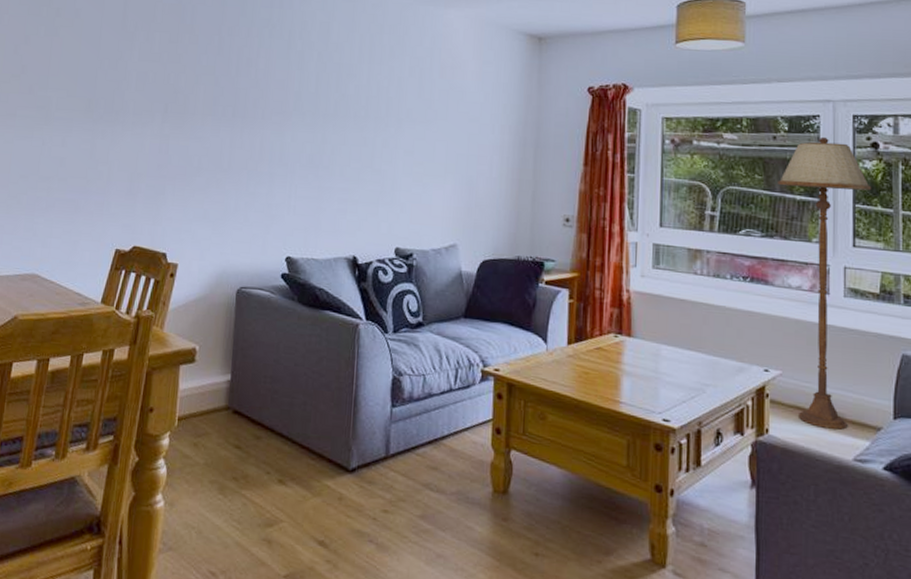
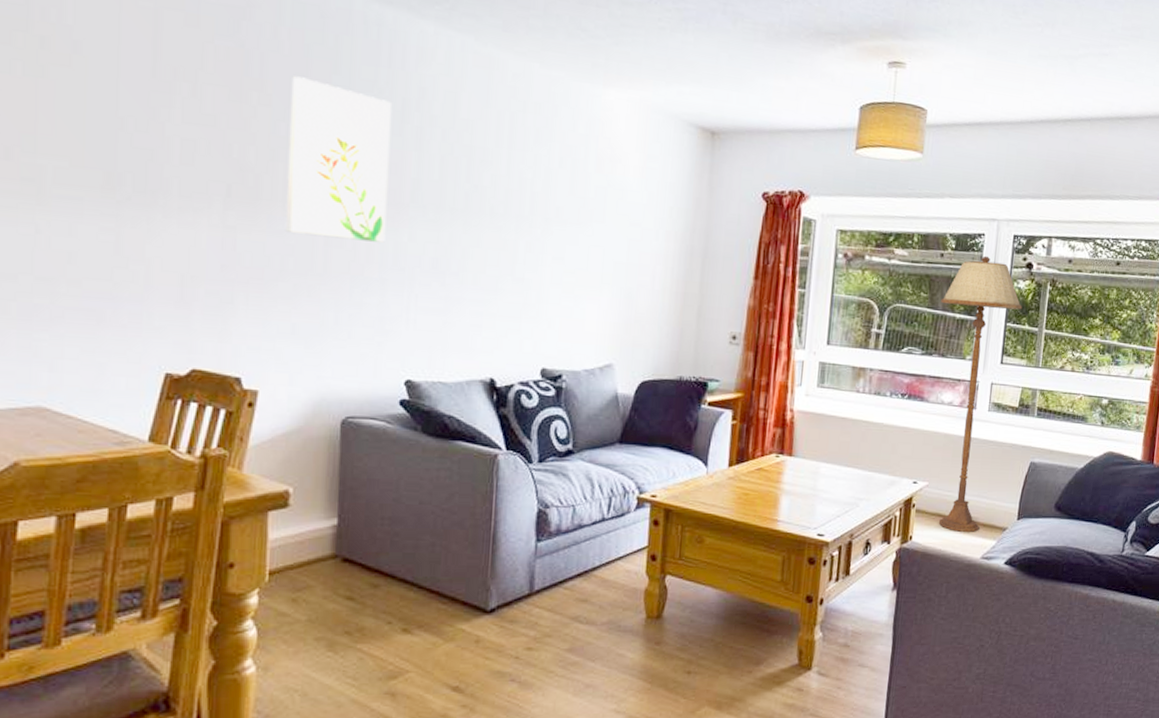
wall art: none [202,21,282,144] -> present [285,76,393,243]

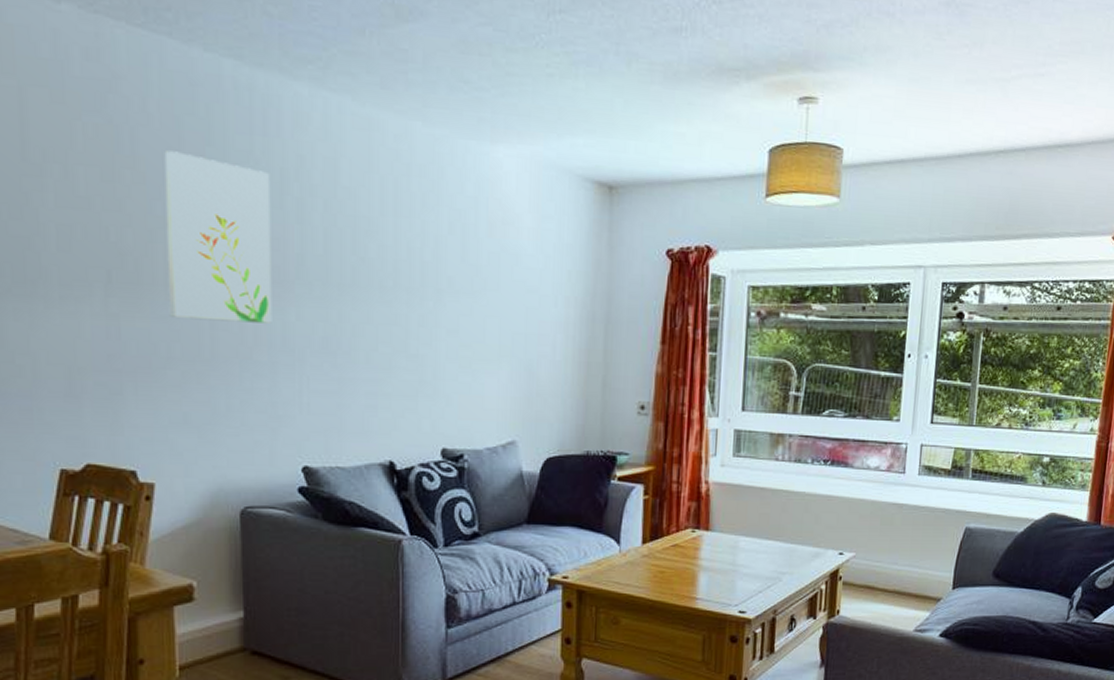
floor lamp: present [938,255,1023,532] -> none [864,306,954,604]

